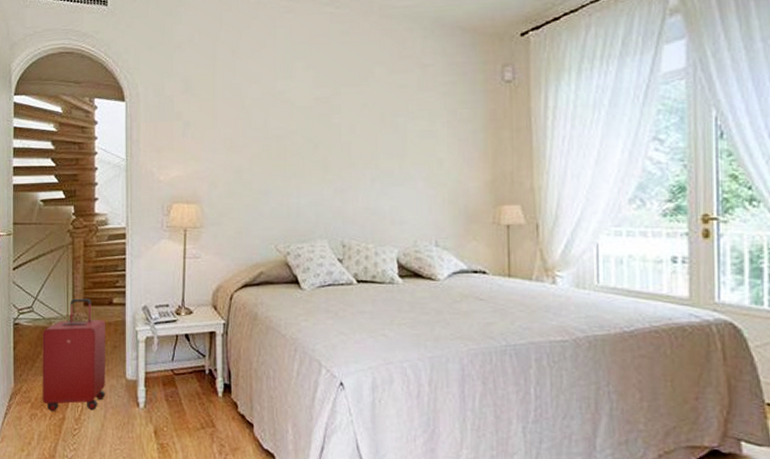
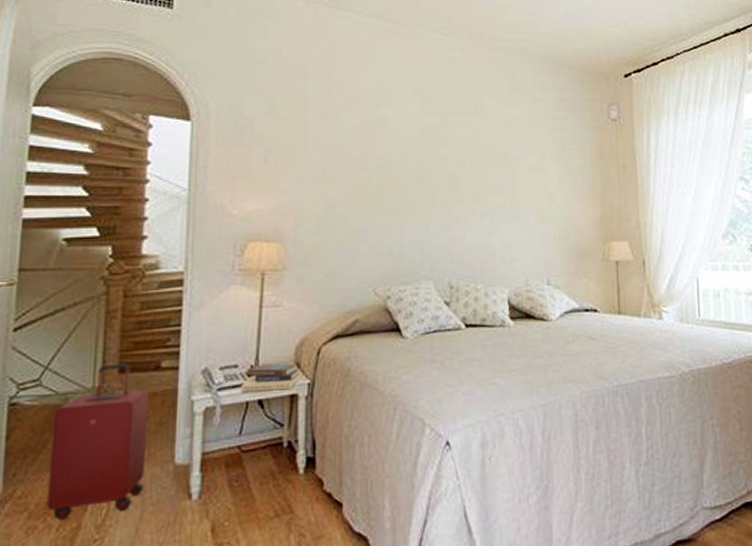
books: none [171,305,217,328] -> present [240,363,300,392]

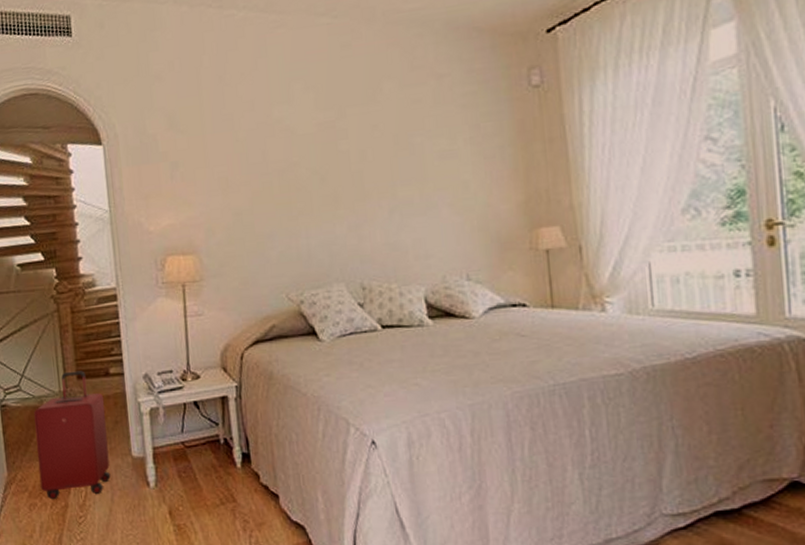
books: present [240,363,300,392] -> none [177,368,227,395]

